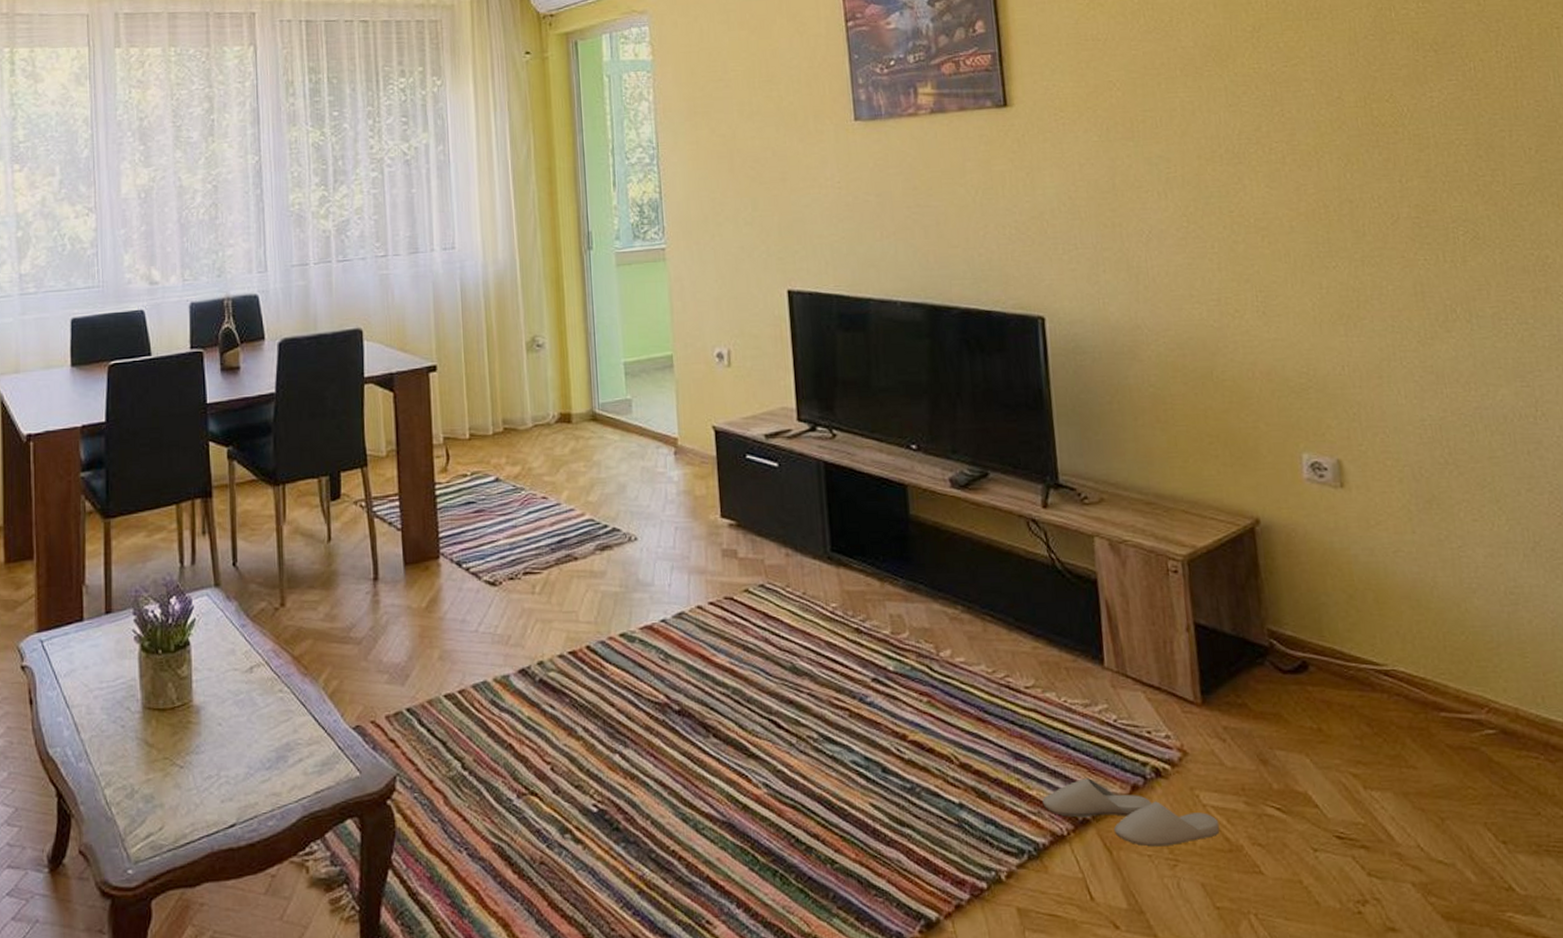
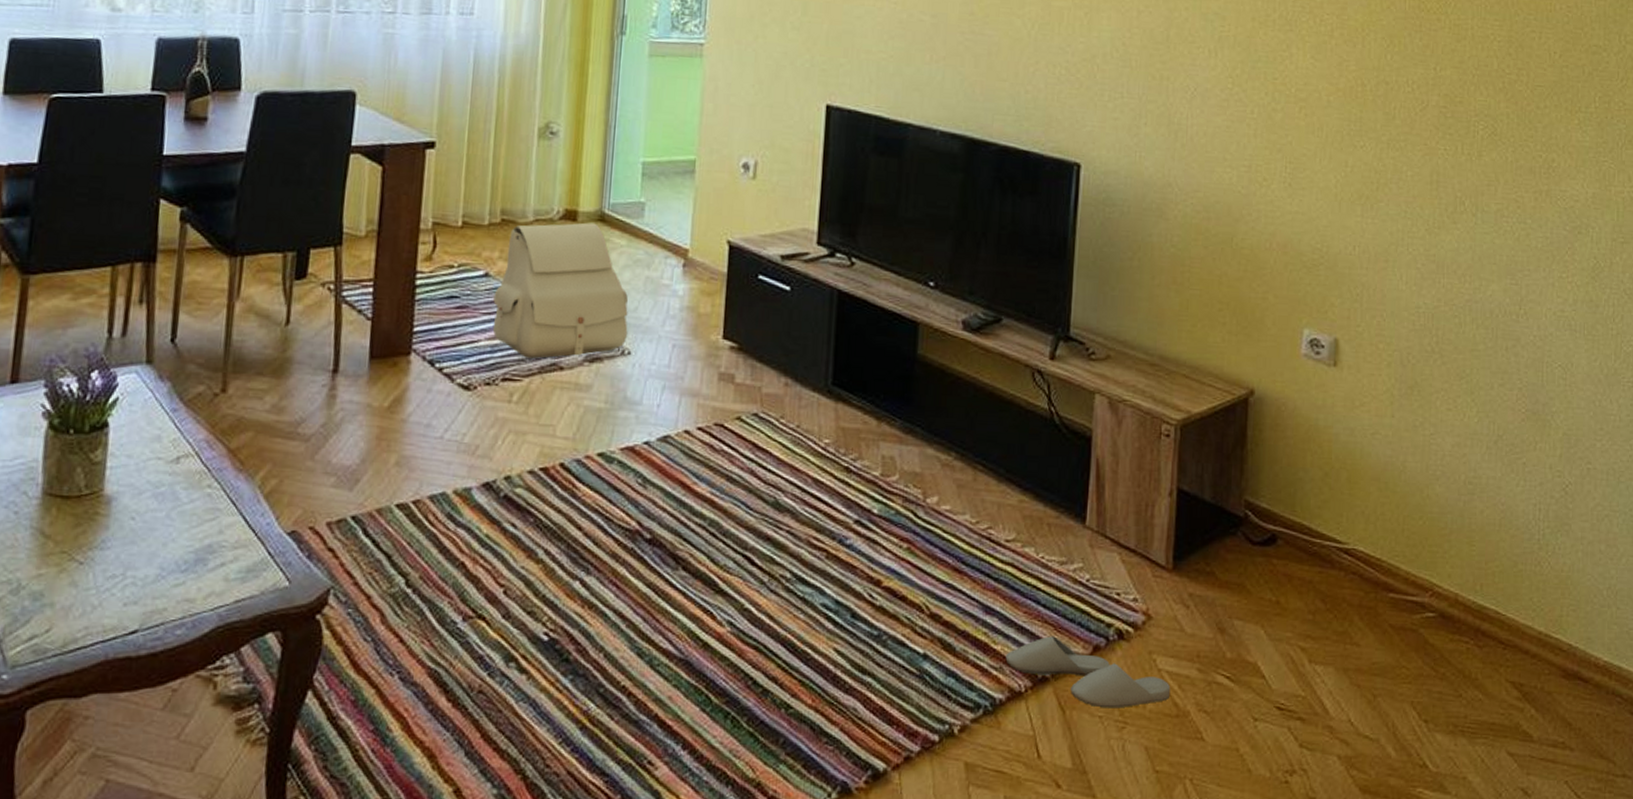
satchel: none [506,423,632,552] -> present [492,222,628,359]

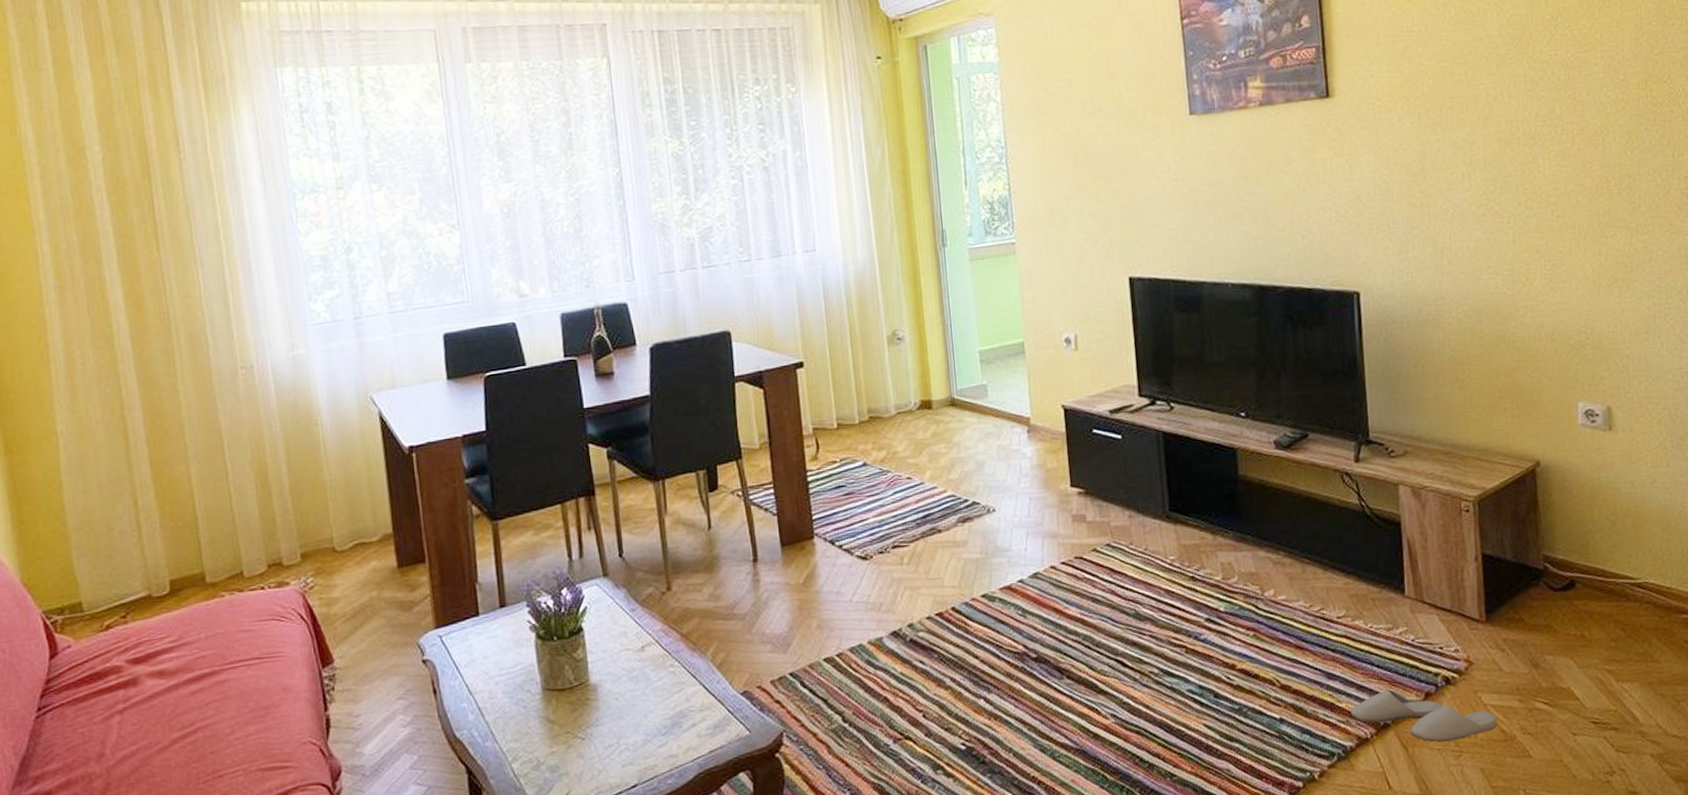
satchel: present [492,222,628,359] -> none [873,408,990,527]

